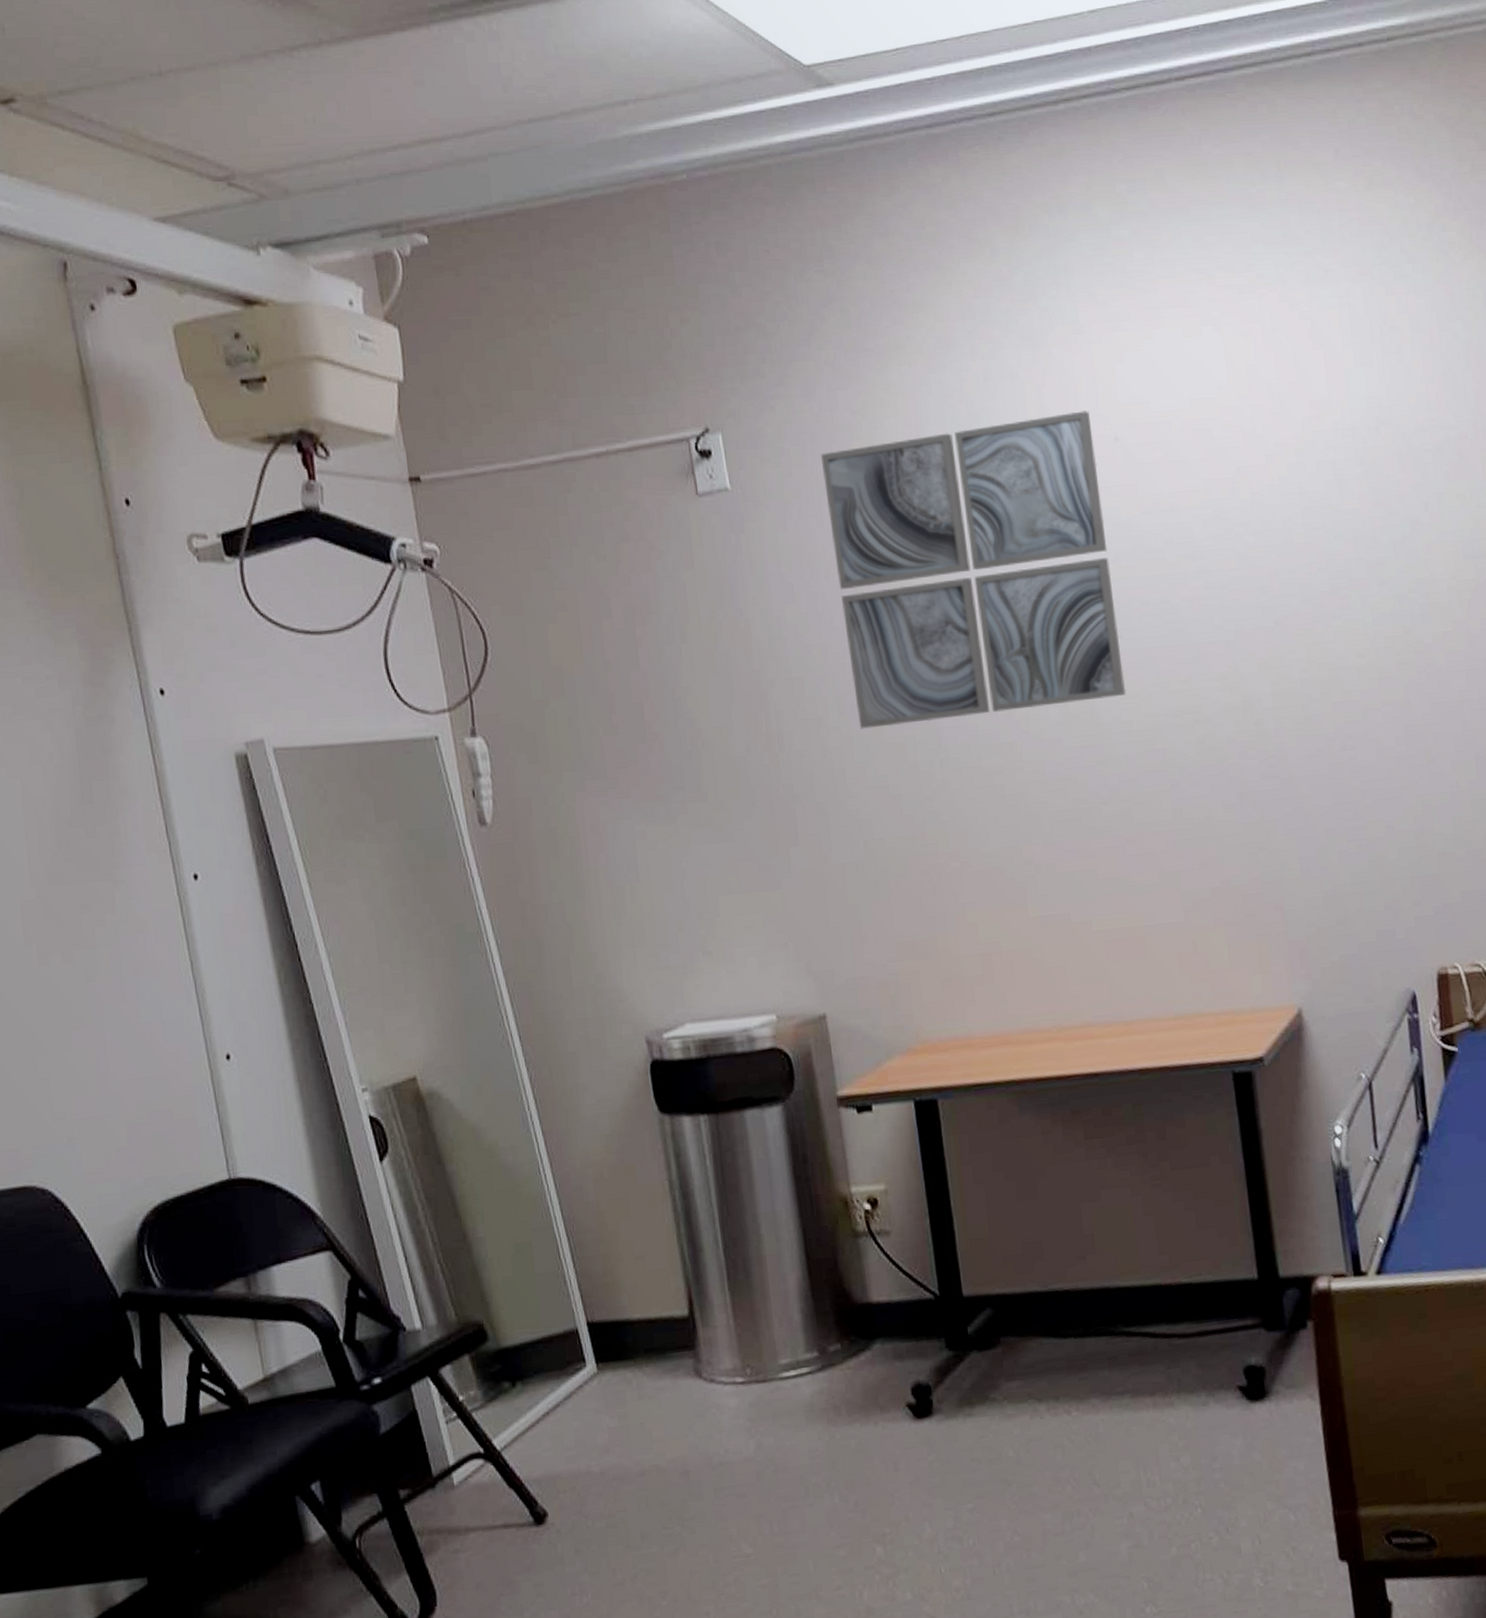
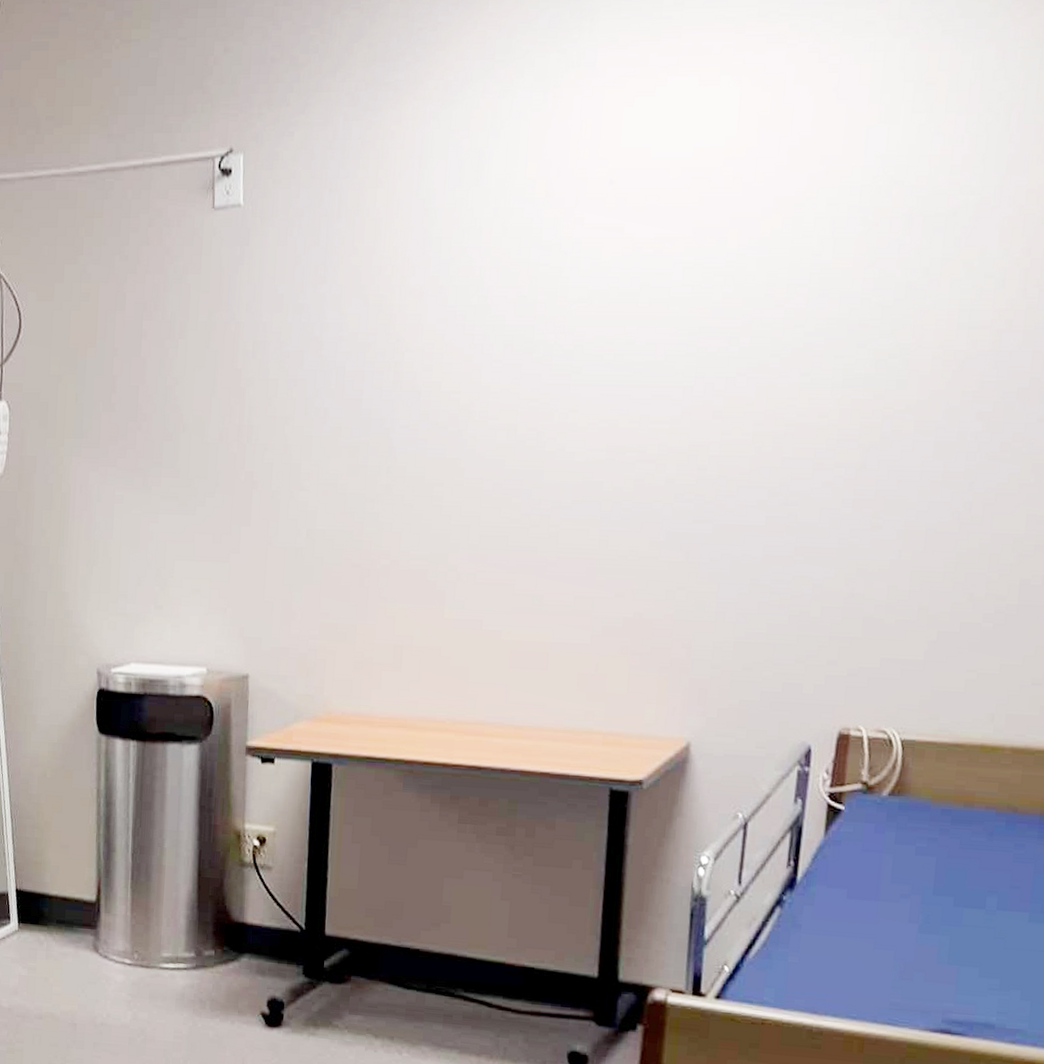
wall art: present [820,410,1127,729] -> none [320,153,589,432]

